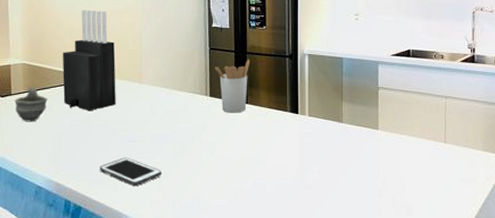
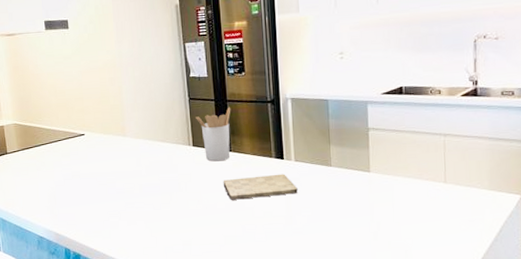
cup: present [15,87,48,122] -> none [11,145,40,178]
knife block: present [62,9,116,111] -> none [49,68,103,166]
cell phone: present [99,157,161,186] -> none [93,208,152,234]
cutting board: none [237,128,310,153] -> present [223,174,298,200]

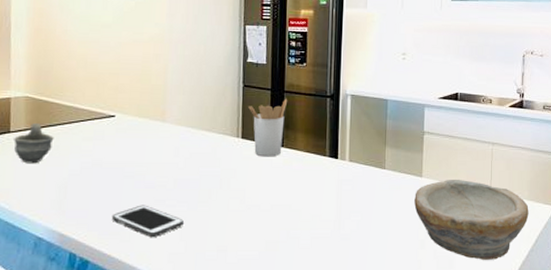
cup: none [11,145,40,178] -> present [14,123,54,164]
cell phone: none [93,208,152,234] -> present [111,205,184,237]
cutting board: present [223,174,298,200] -> none [270,174,349,201]
bowl: none [363,173,490,250] -> present [414,180,529,260]

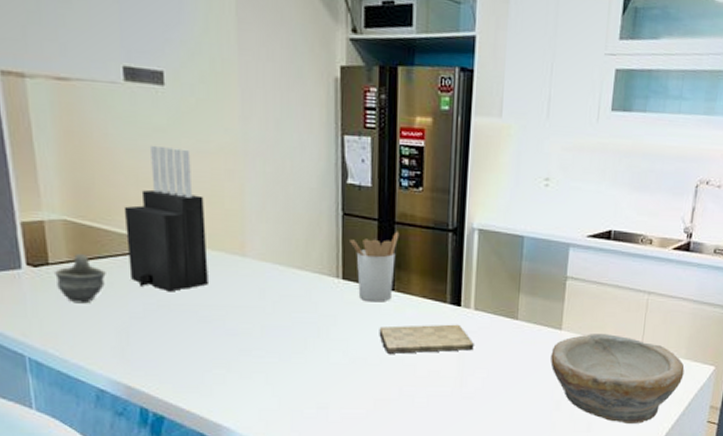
knife block: none [72,37,136,153] -> present [123,145,208,292]
cell phone: present [111,205,184,237] -> none [187,354,275,391]
cutting board: none [270,174,349,201] -> present [379,324,474,354]

